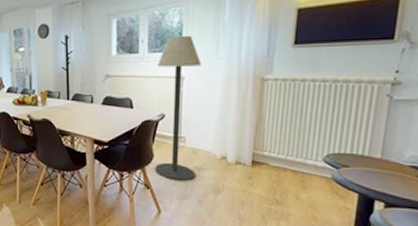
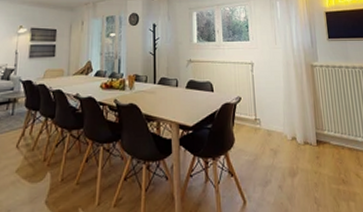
floor lamp: present [155,35,201,181] -> none [232,28,273,165]

